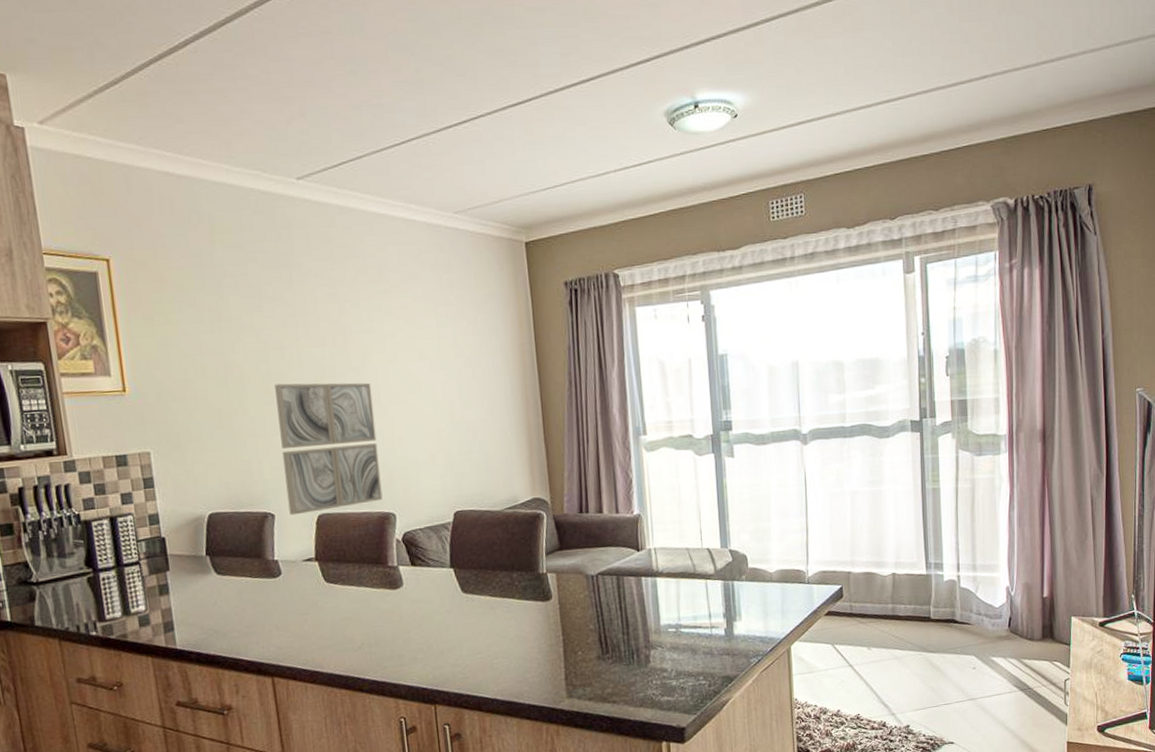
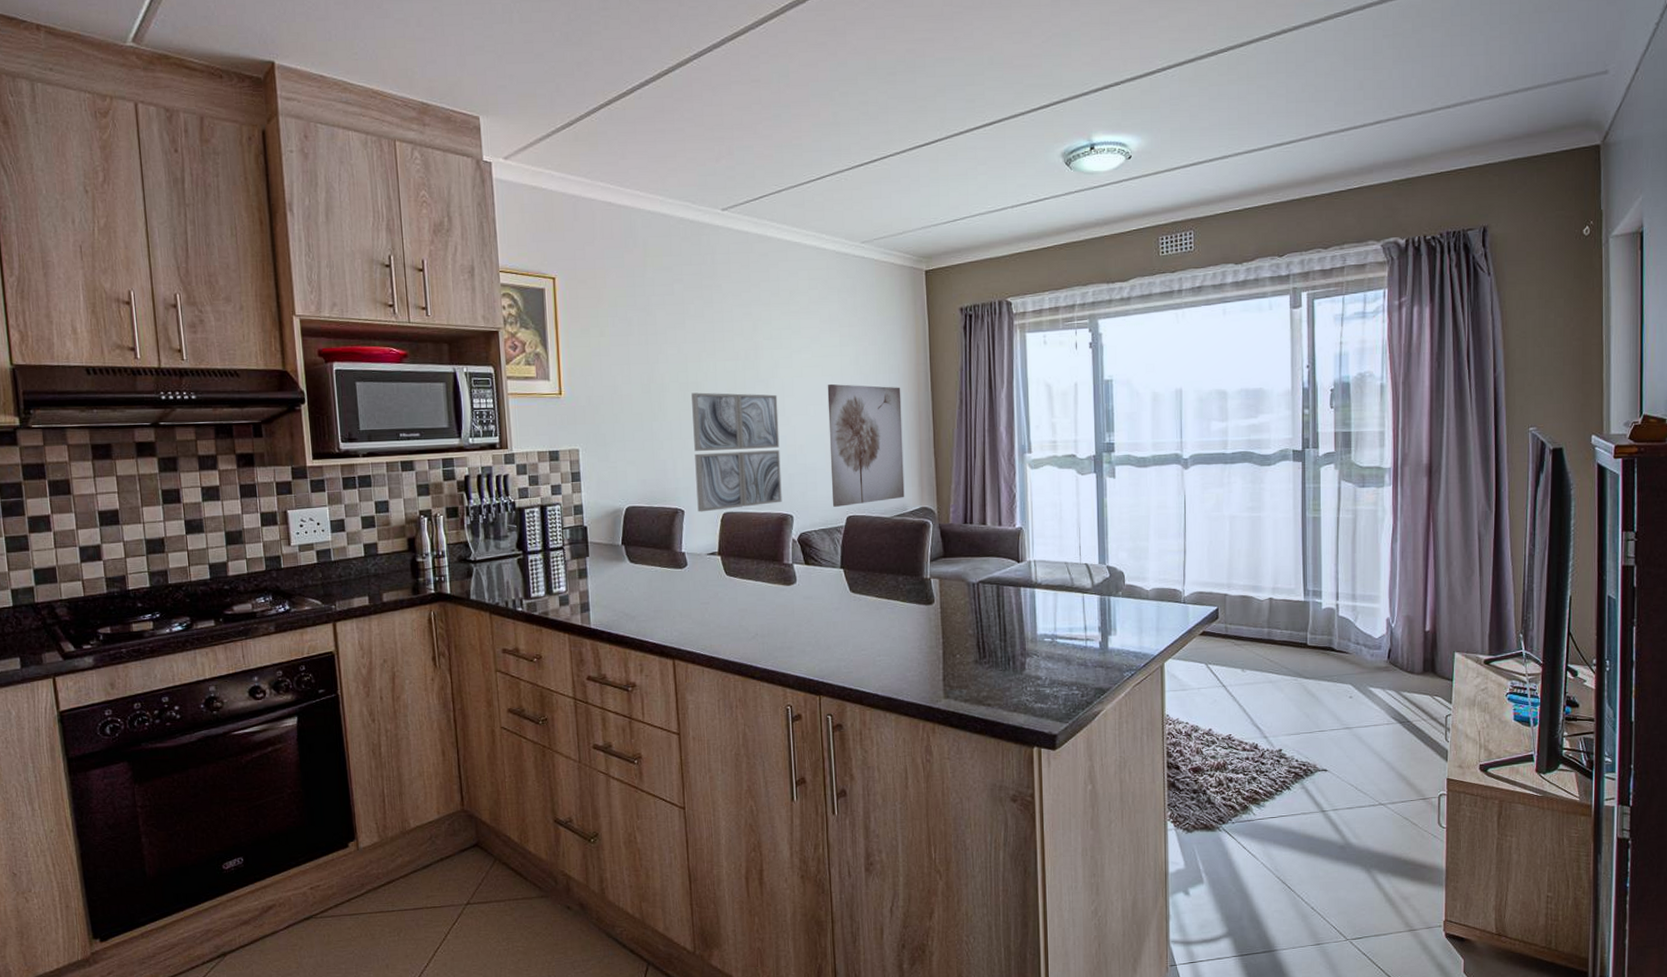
wall art: none [425,368,515,502] -> present [827,383,905,507]

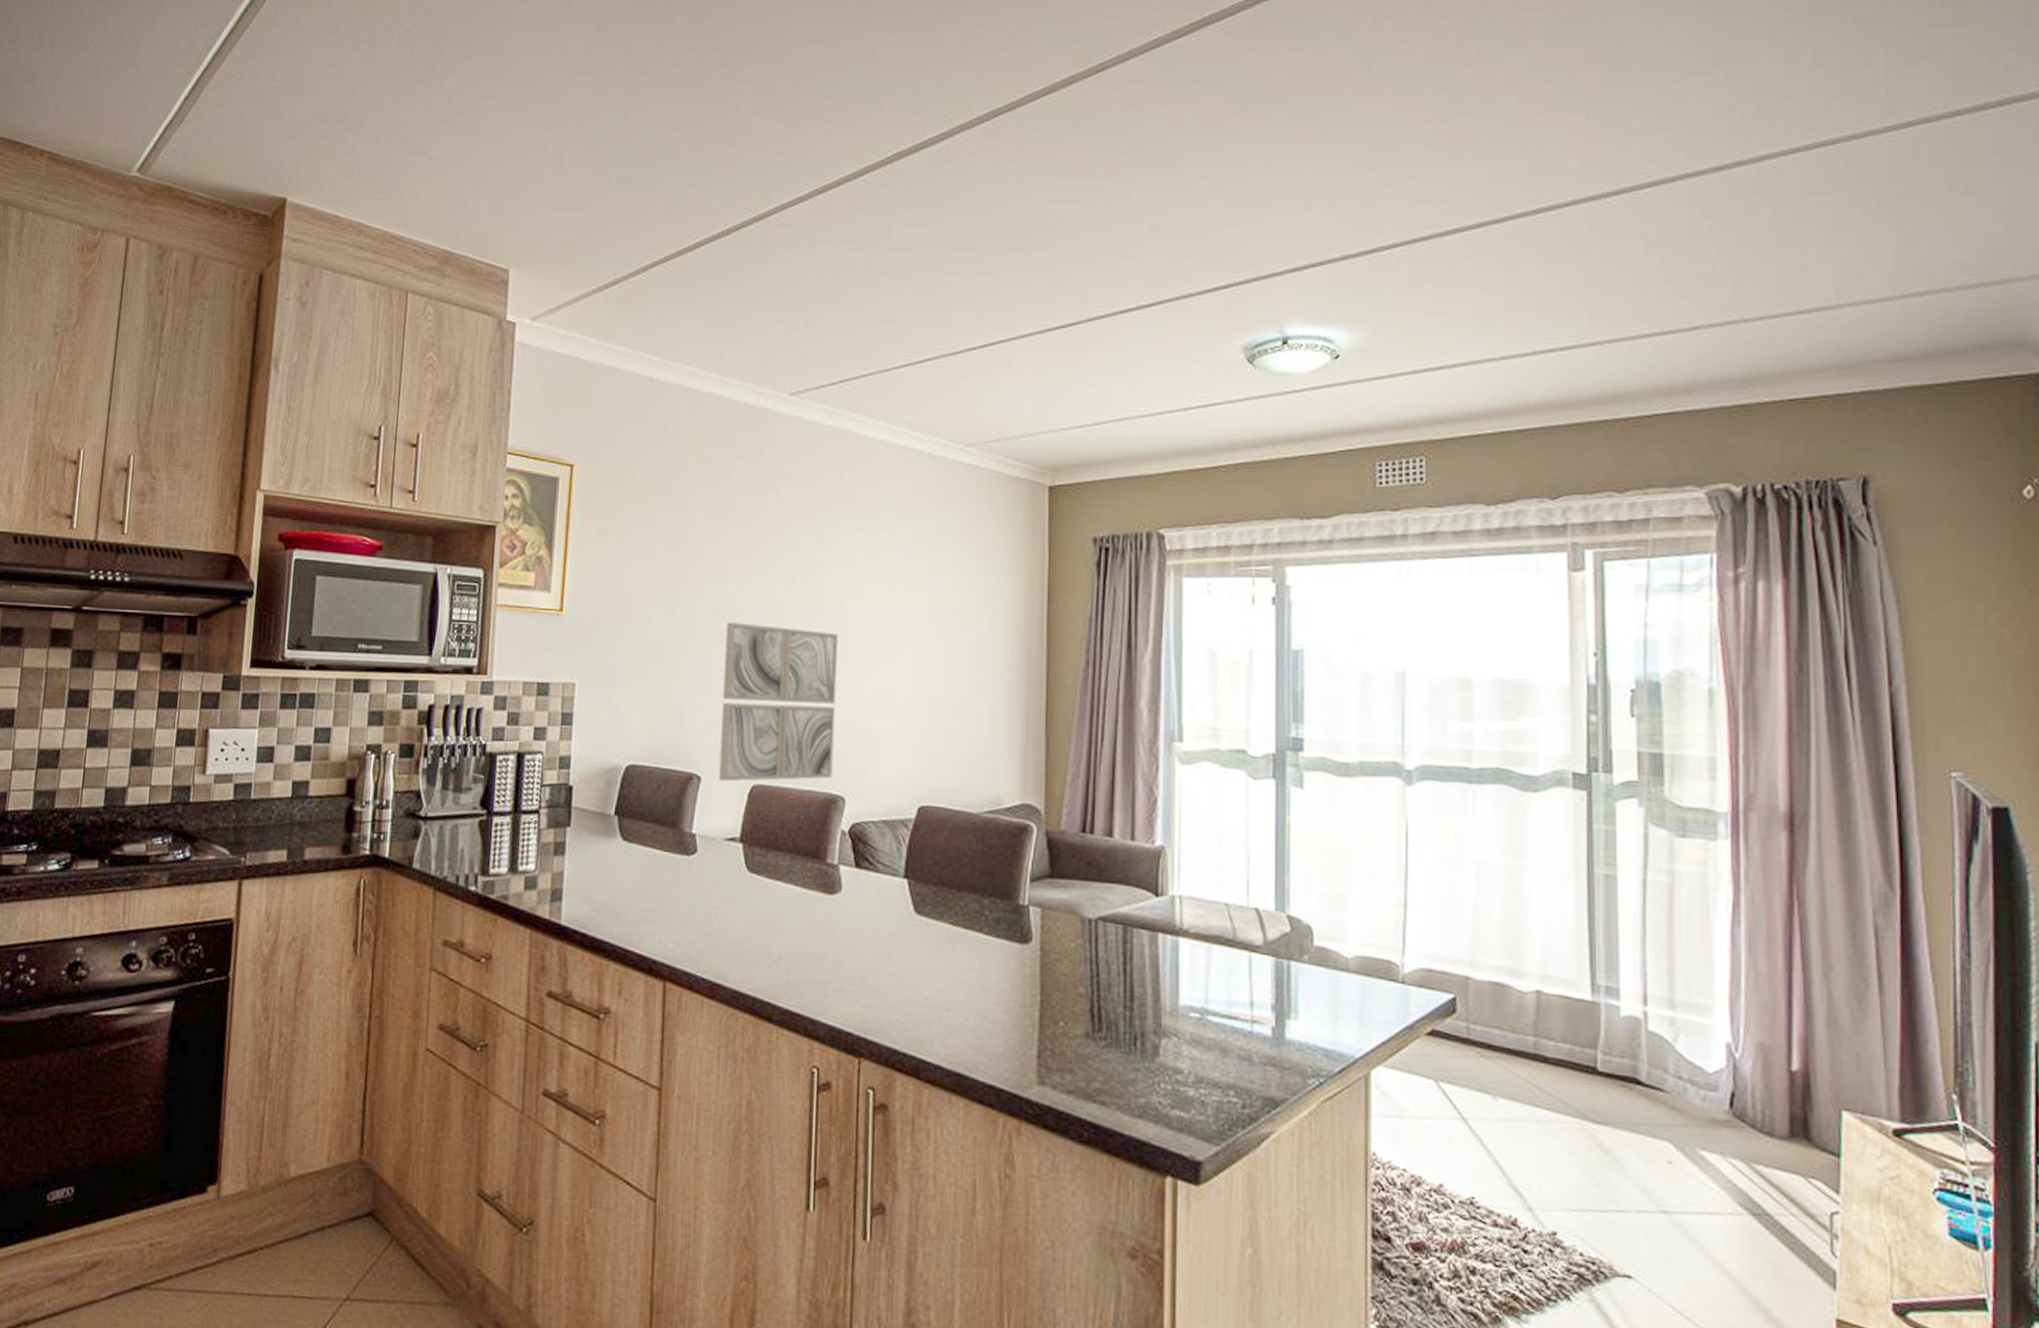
wall art: present [827,383,905,507] -> none [899,624,1005,792]

